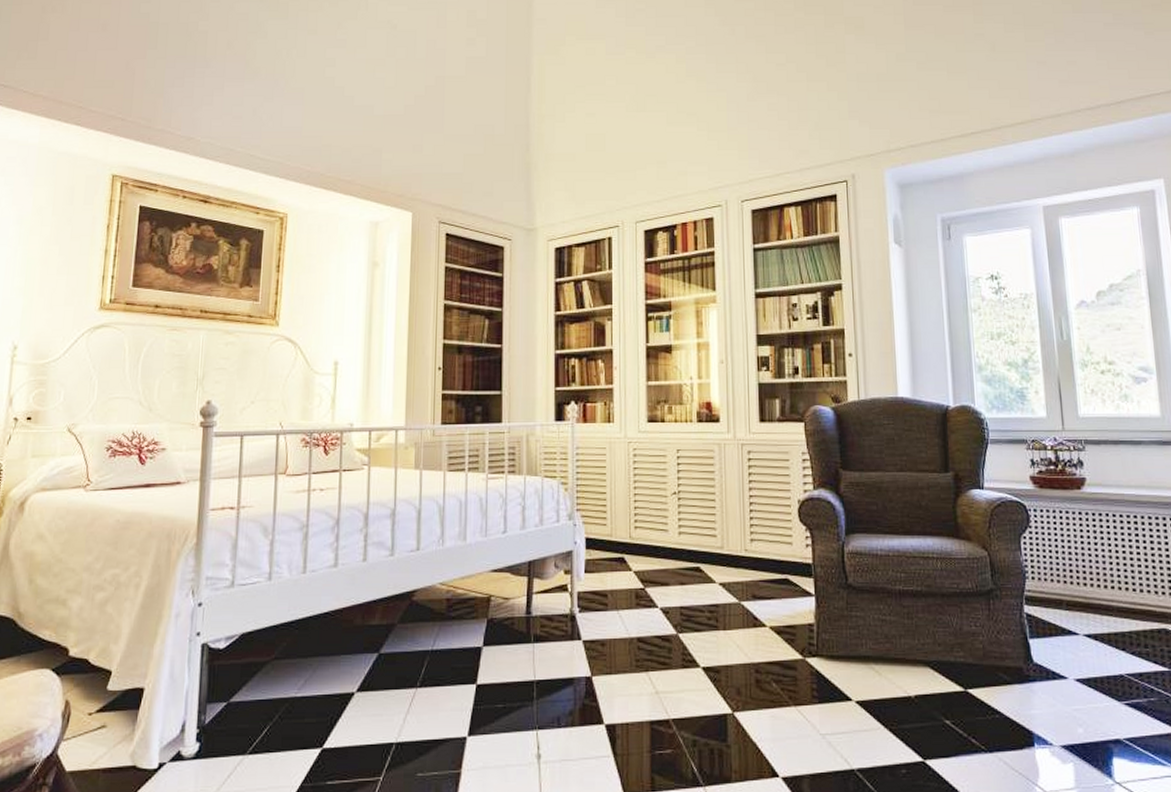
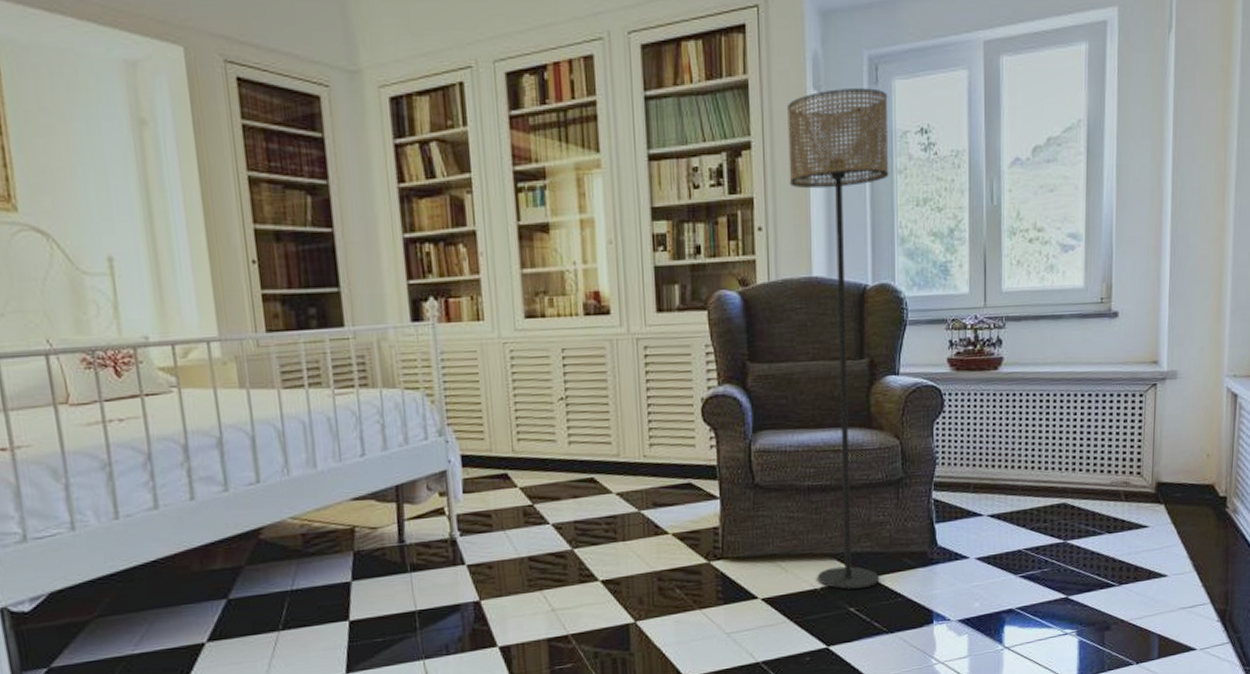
floor lamp: none [873,243,975,701] -> present [787,88,889,590]

